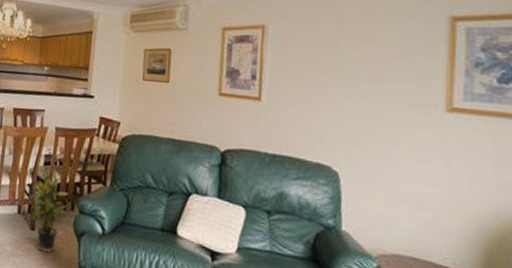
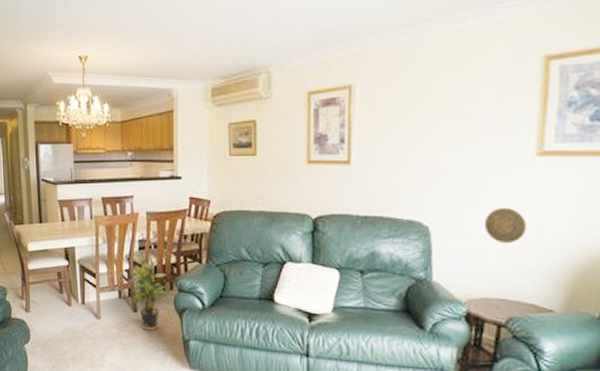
decorative plate: none [394,160,439,199] -> present [484,207,527,244]

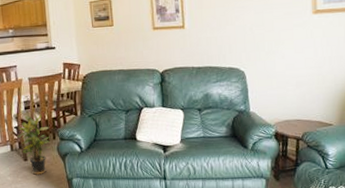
decorative plate: present [484,207,527,244] -> none [282,52,311,80]

